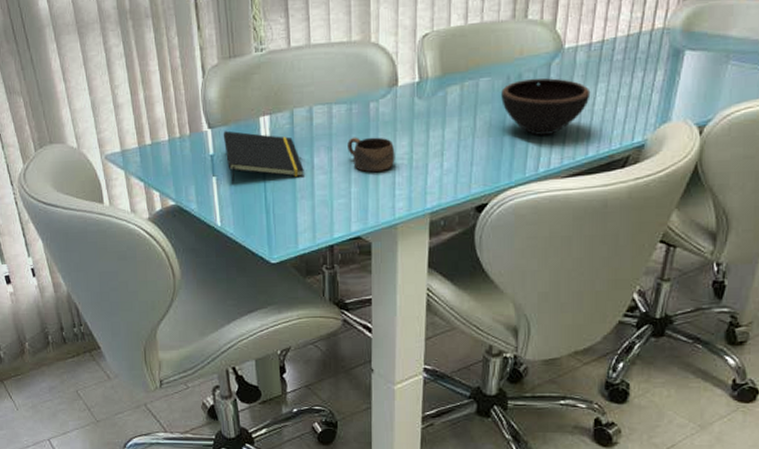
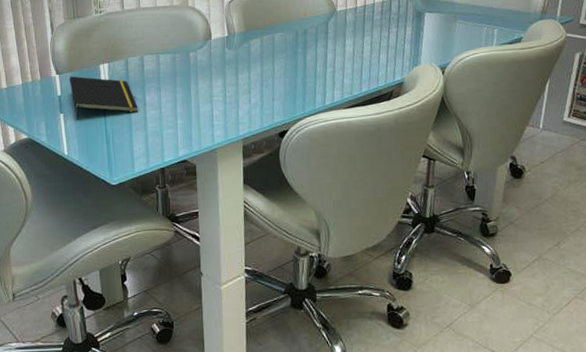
cup: present [347,137,395,173] -> none [173,79,212,108]
bowl: present [501,78,591,136] -> none [292,33,360,77]

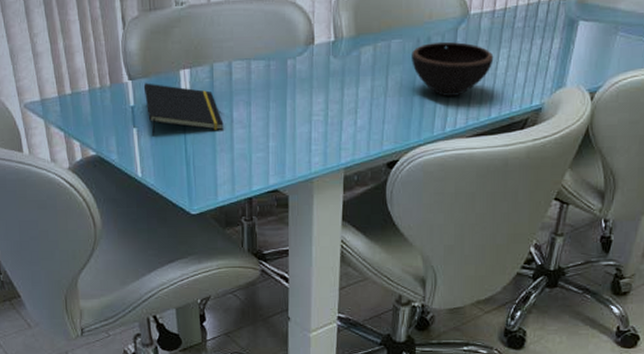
bowl: none [292,33,360,77] -> present [412,41,494,97]

